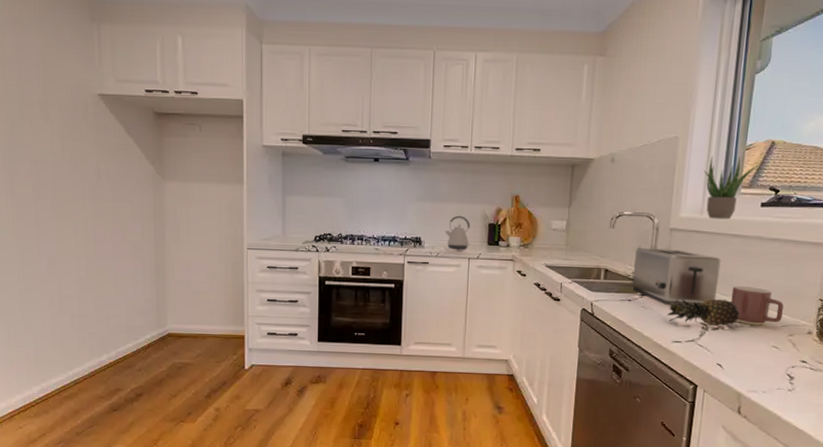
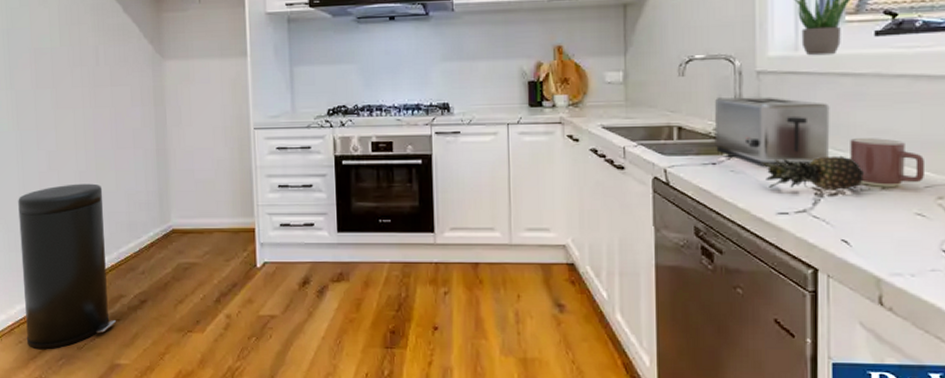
pedal bin: none [18,288,114,435] -> present [18,183,117,350]
kettle: present [444,215,471,251] -> none [476,74,508,116]

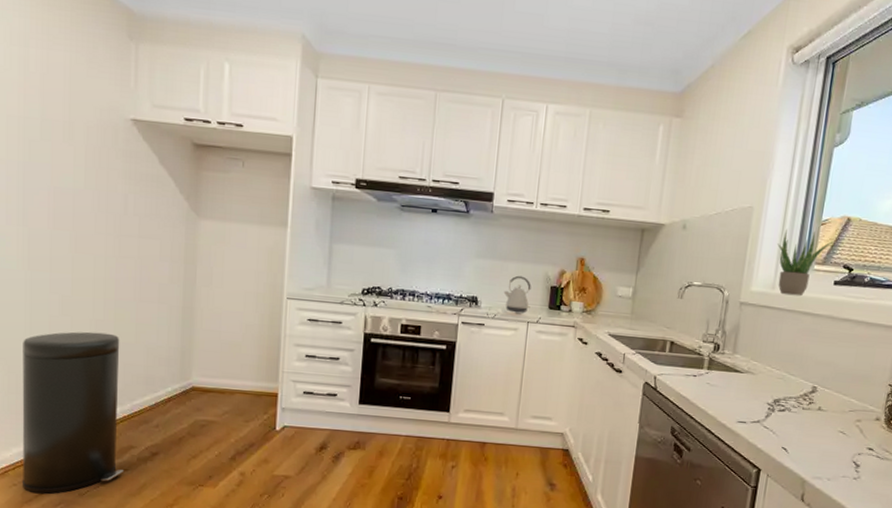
kettle: none [476,74,508,116] -> present [503,275,531,314]
toaster: present [714,96,830,168] -> none [698,321,791,386]
fruit: present [761,155,863,190] -> none [731,376,807,408]
mug: present [850,138,926,187] -> none [799,366,853,409]

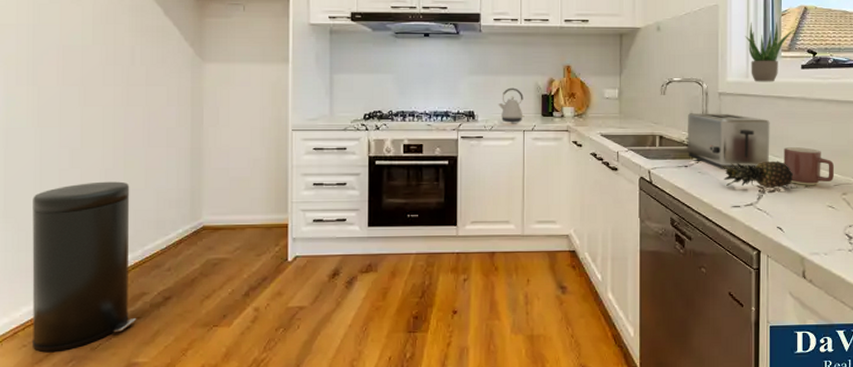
toaster: none [698,321,791,386] -> present [687,113,770,170]
fruit: none [731,376,807,408] -> present [720,160,793,188]
mug: none [799,366,853,409] -> present [784,147,835,185]

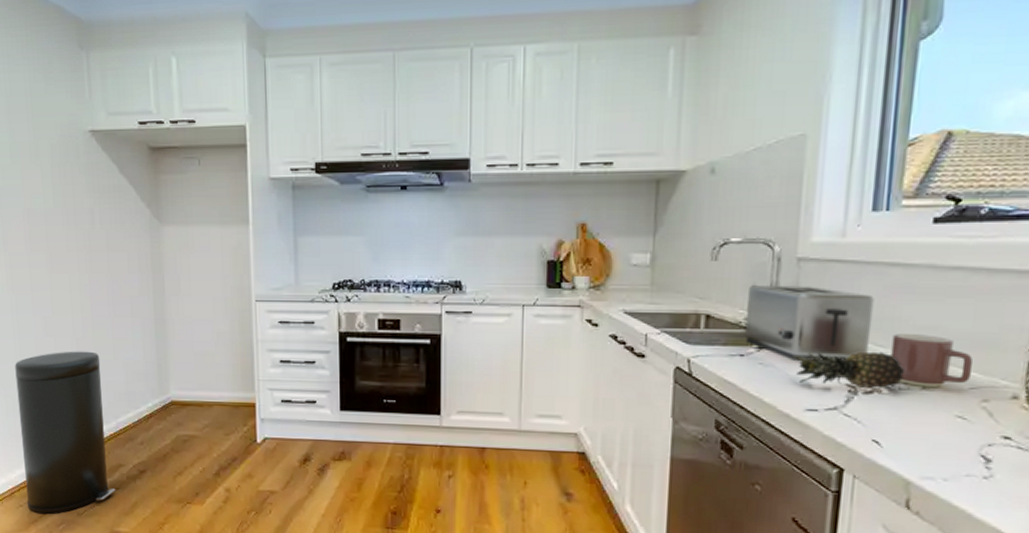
kettle: present [498,87,525,123] -> none [491,252,525,296]
potted plant: present [745,22,795,82] -> none [845,156,929,243]

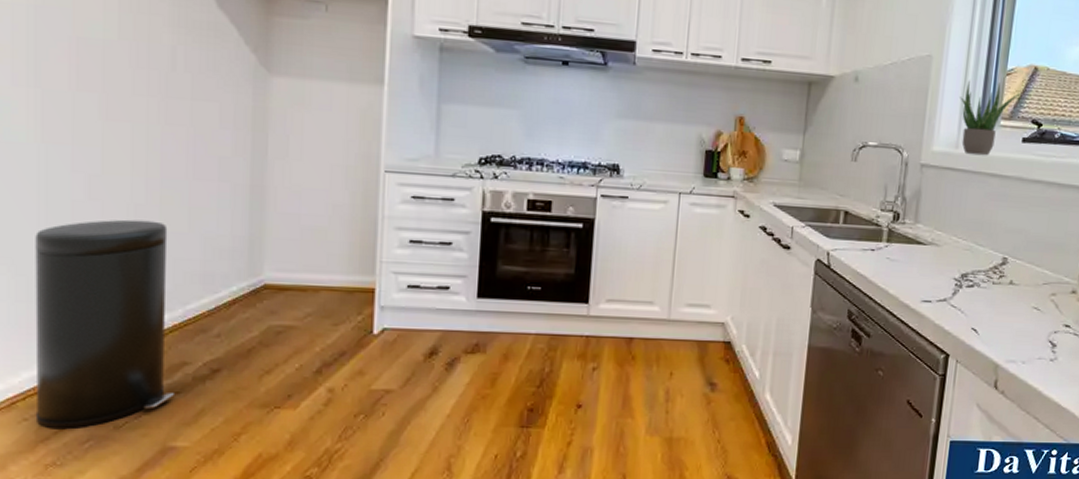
toaster: present [744,285,875,362] -> none [875,186,978,258]
fruit: present [793,351,904,388] -> none [913,249,997,283]
potted plant: none [845,156,929,243] -> present [960,80,1021,156]
mug: present [891,334,974,387] -> none [988,235,1047,282]

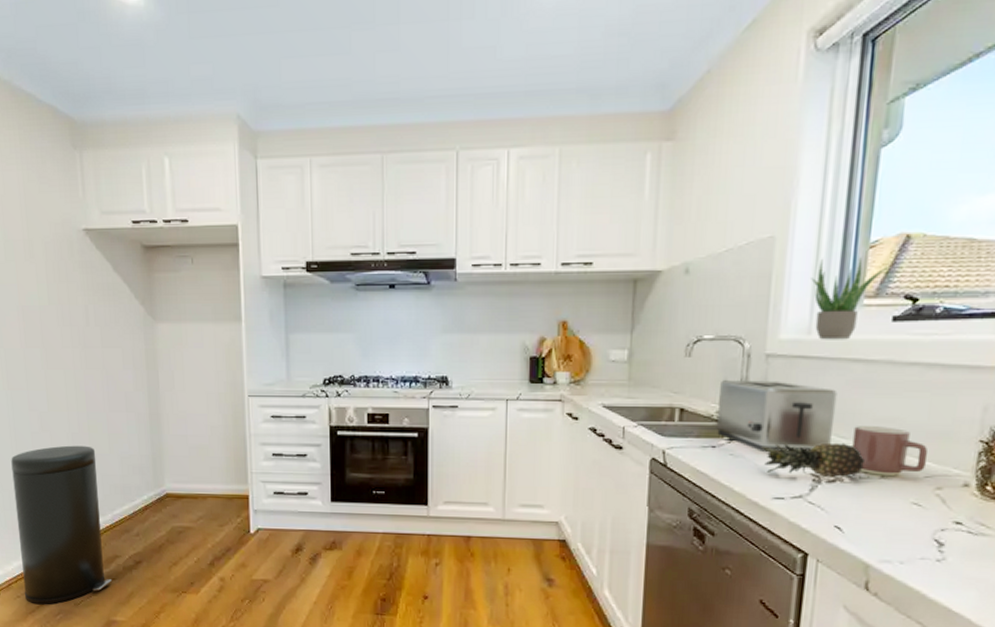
toaster: none [875,186,978,258] -> present [716,380,838,453]
fruit: none [913,249,997,283] -> present [761,442,864,477]
mug: none [988,235,1047,282] -> present [852,426,929,476]

